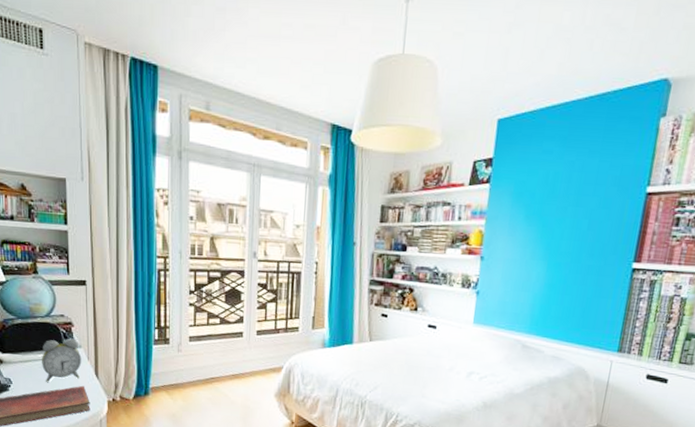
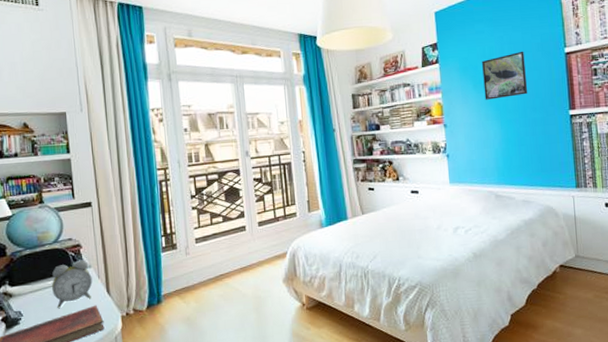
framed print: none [535,182,596,237] -> present [482,51,528,100]

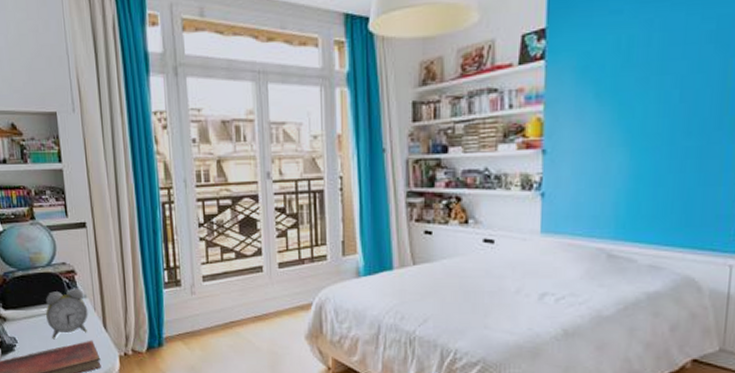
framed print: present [482,51,528,100] -> none [610,42,685,117]

